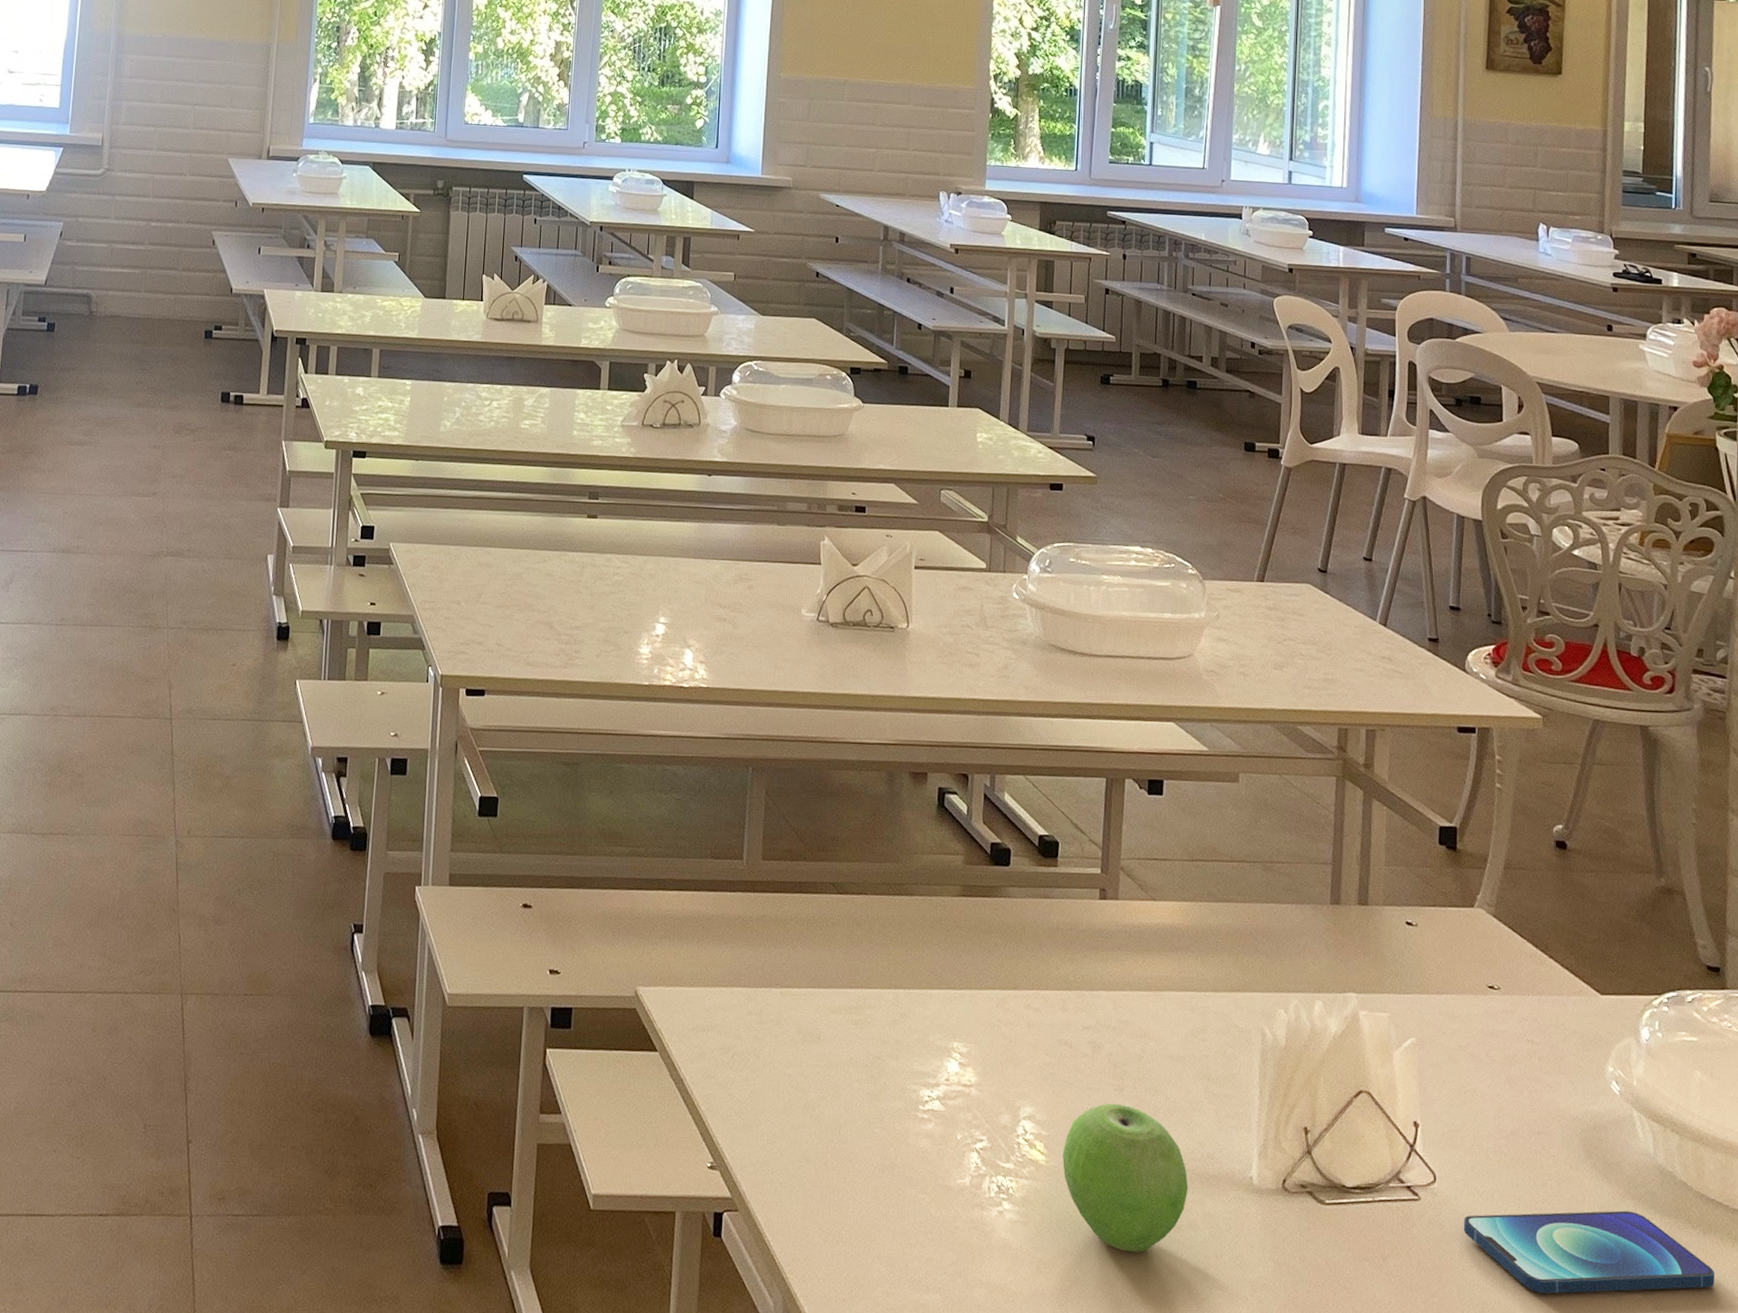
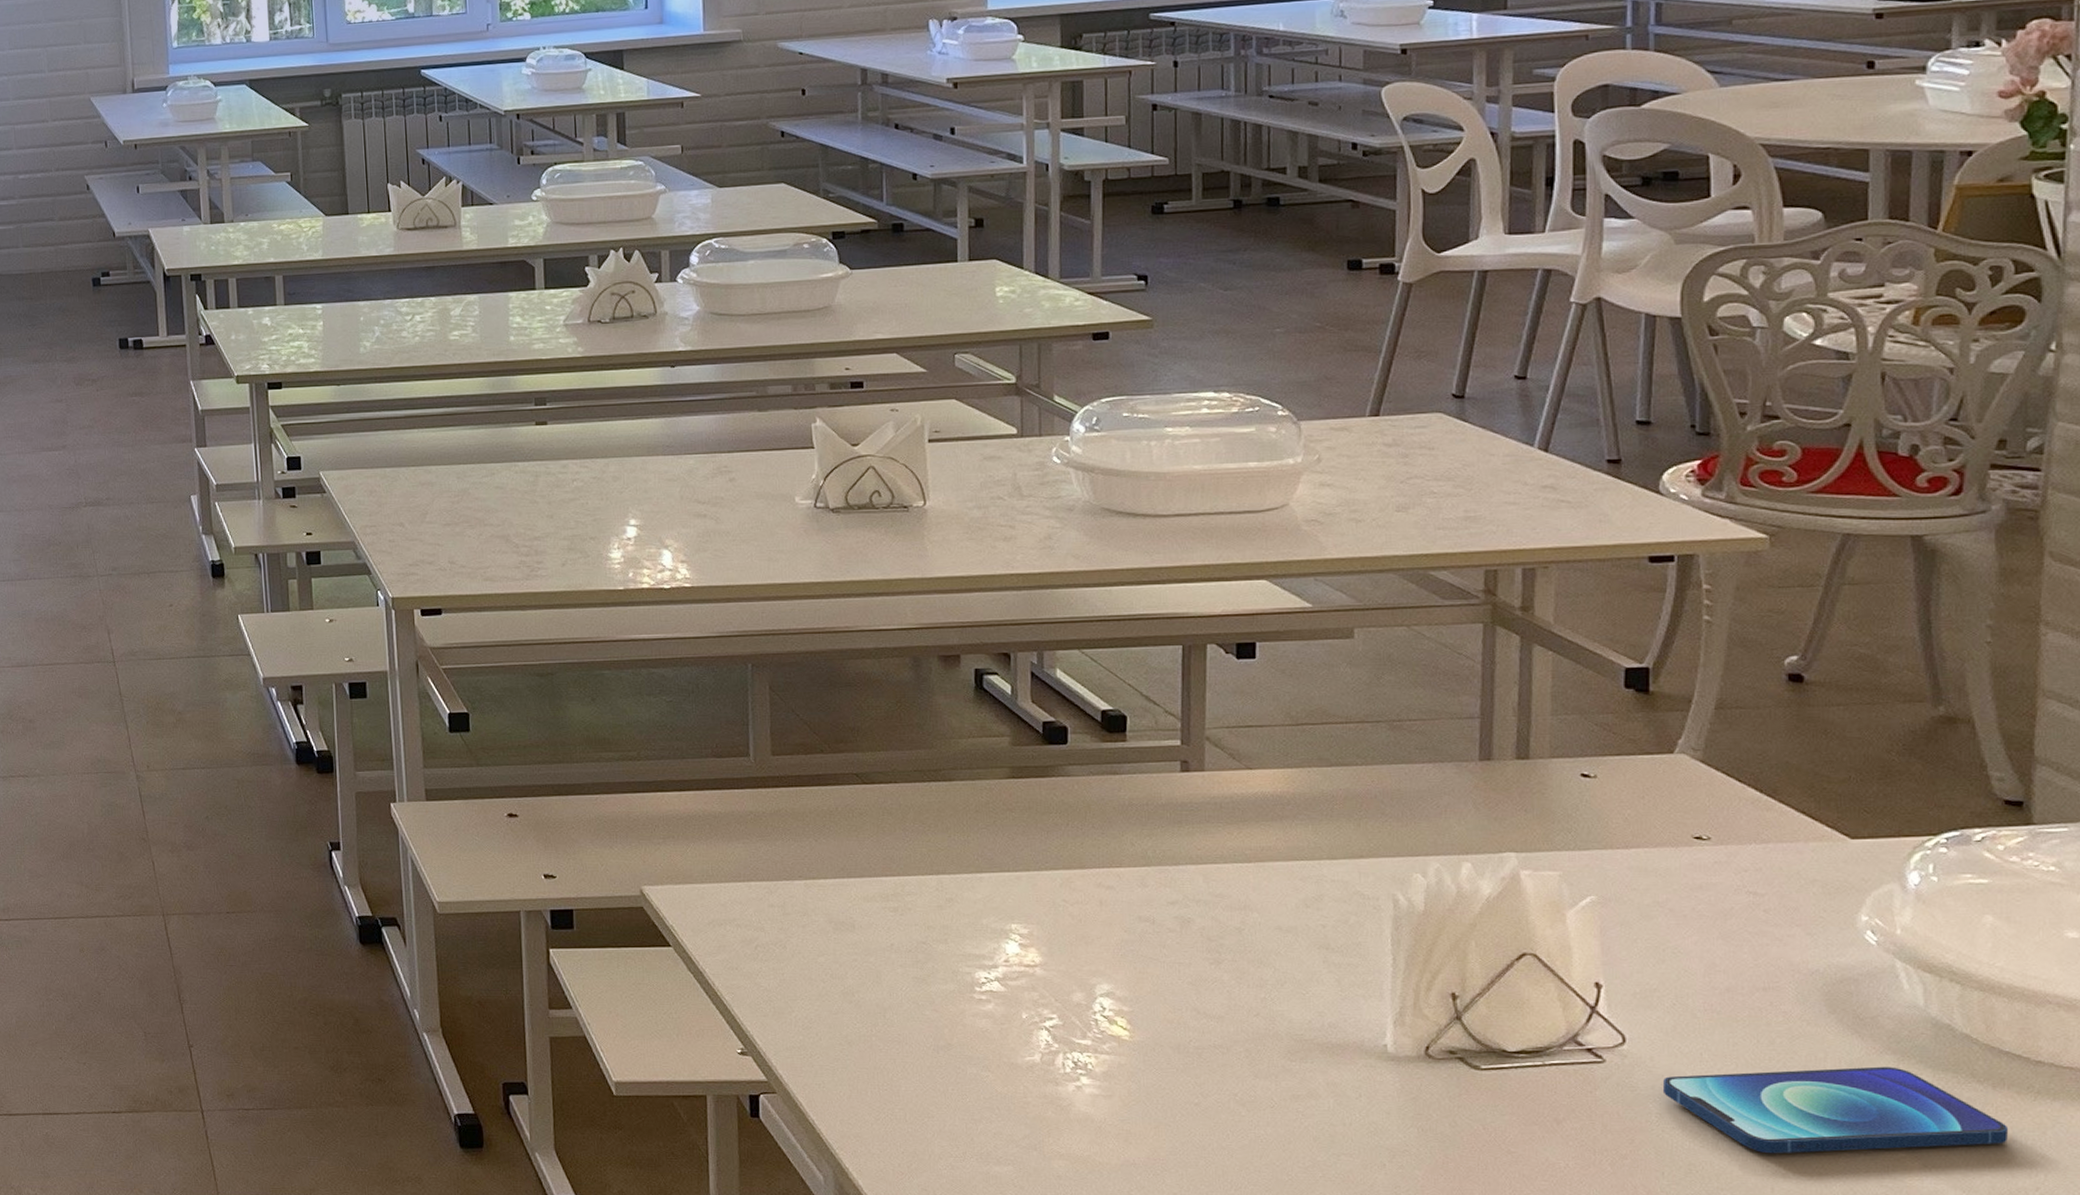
fruit: present [1062,1103,1189,1252] -> none [1150,977,1307,1122]

